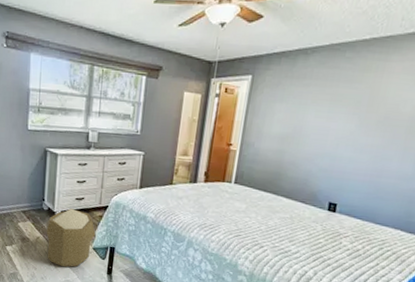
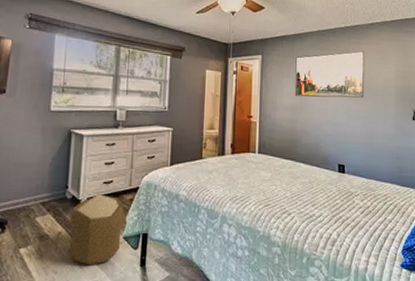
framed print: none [287,70,393,129] -> present [295,51,365,98]

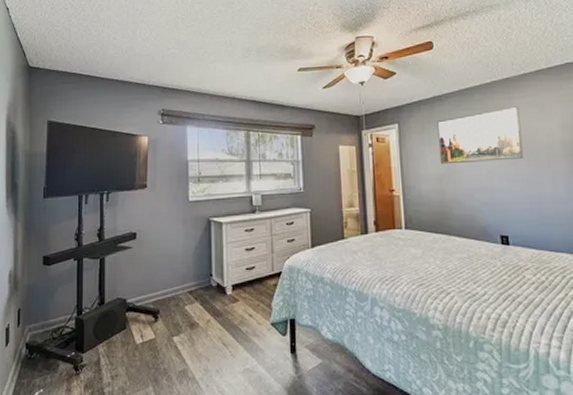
pouf: present [68,194,126,265] -> none [215,281,272,353]

